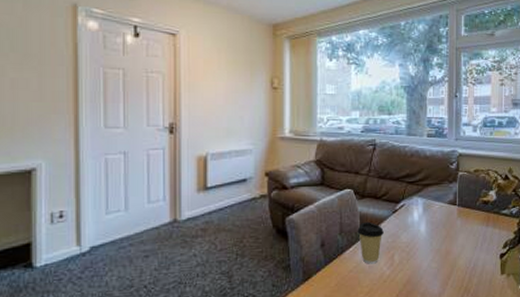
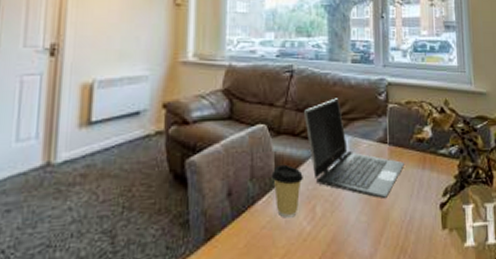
laptop computer: none [384,167,471,250] -> present [303,98,404,199]

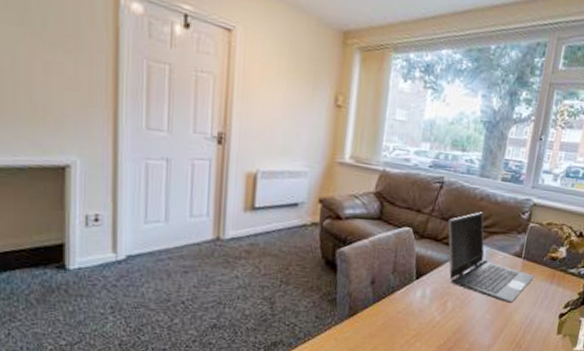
coffee cup: present [271,164,303,218] -> none [411,263,440,308]

